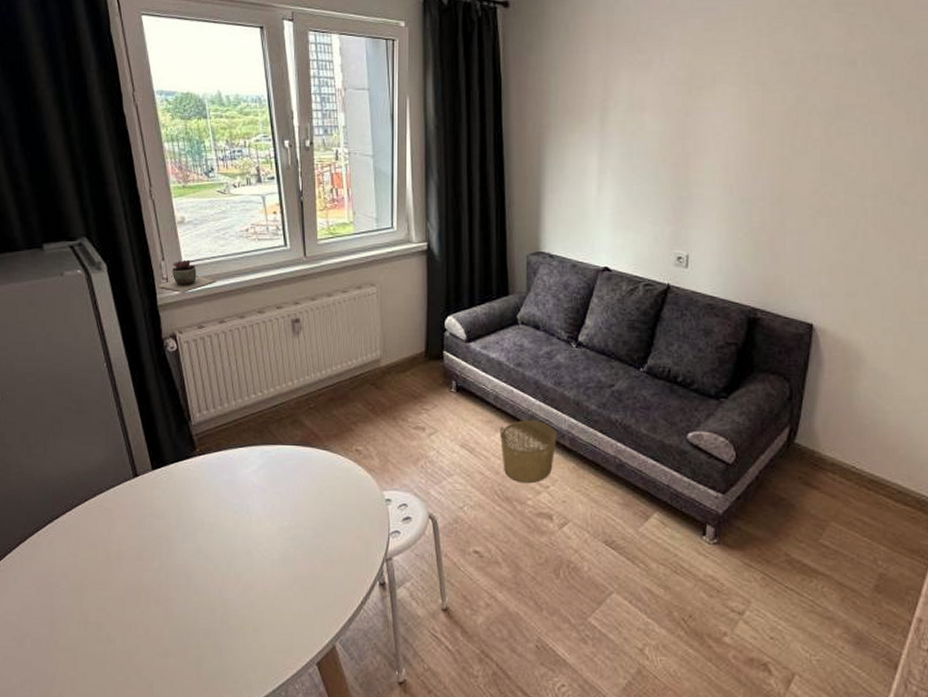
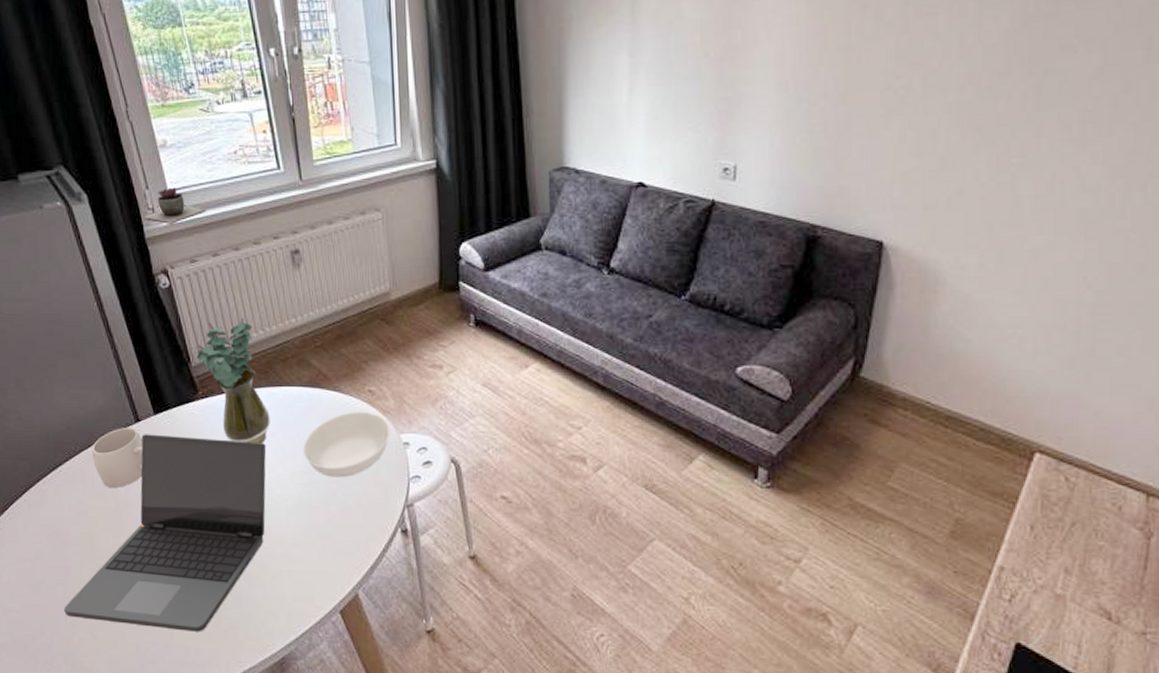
laptop: none [46,489,257,685] -> present [64,434,267,632]
mug: none [89,481,139,542] -> present [92,427,143,489]
vase: none [196,381,262,500] -> present [196,318,270,444]
bowl: none [292,470,374,533] -> present [303,412,391,478]
basket: present [500,420,557,484] -> none [525,356,589,425]

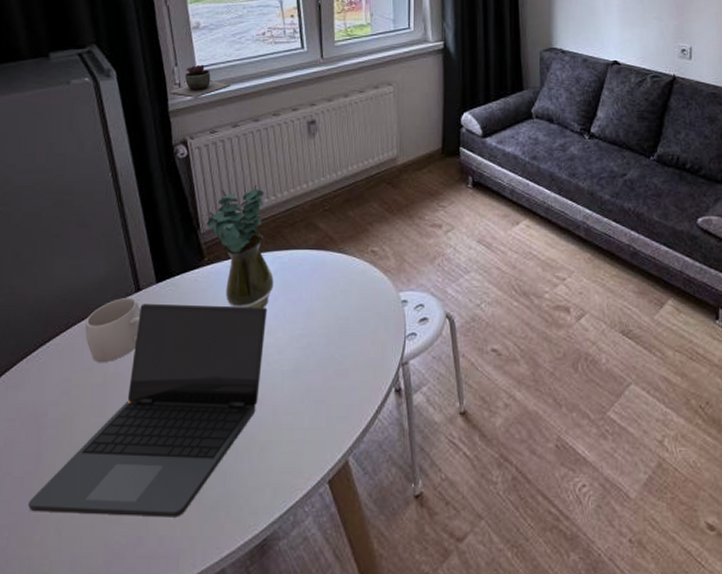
bowl: present [303,412,391,478] -> none [304,272,390,339]

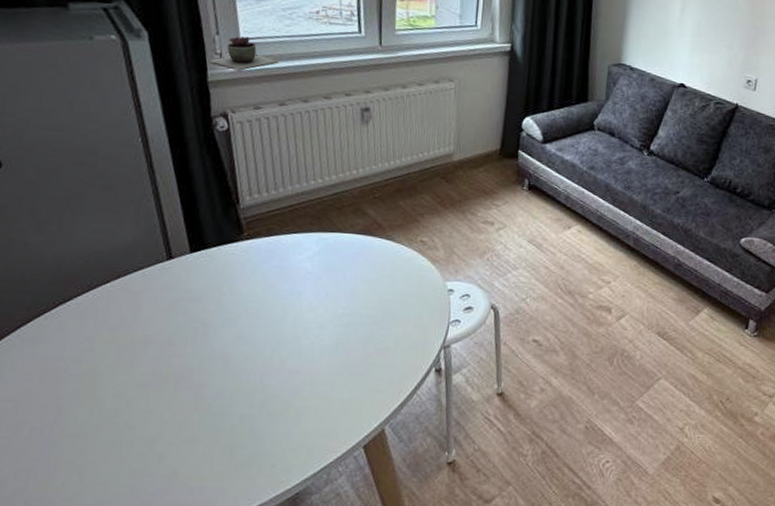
laptop: present [28,303,268,518] -> none [48,271,309,471]
mug: present [85,297,141,363] -> none [110,263,173,325]
vase: present [206,185,274,309] -> none [246,166,318,286]

